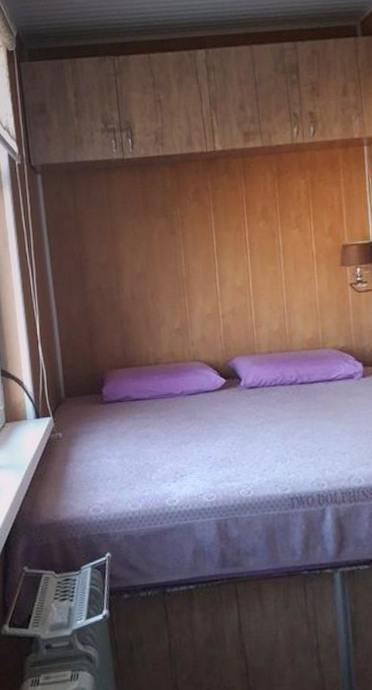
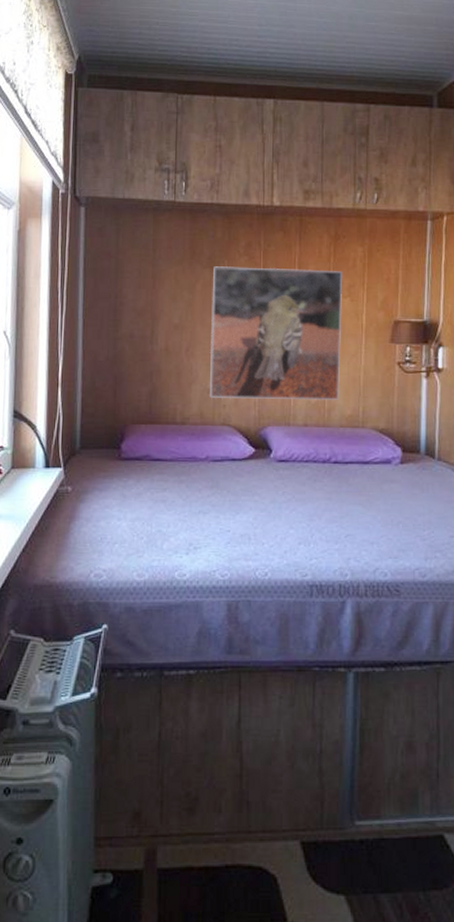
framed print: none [167,204,298,337] -> present [210,266,343,400]

